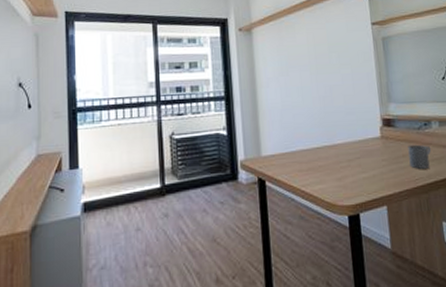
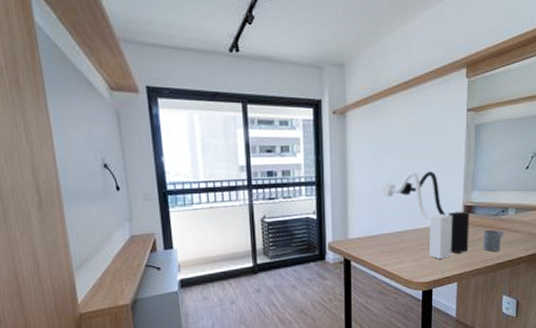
wall sconce: none [293,84,394,178] -> present [382,171,470,259]

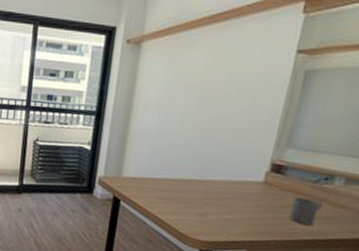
wall sconce: present [382,171,470,259] -> none [168,116,279,220]

